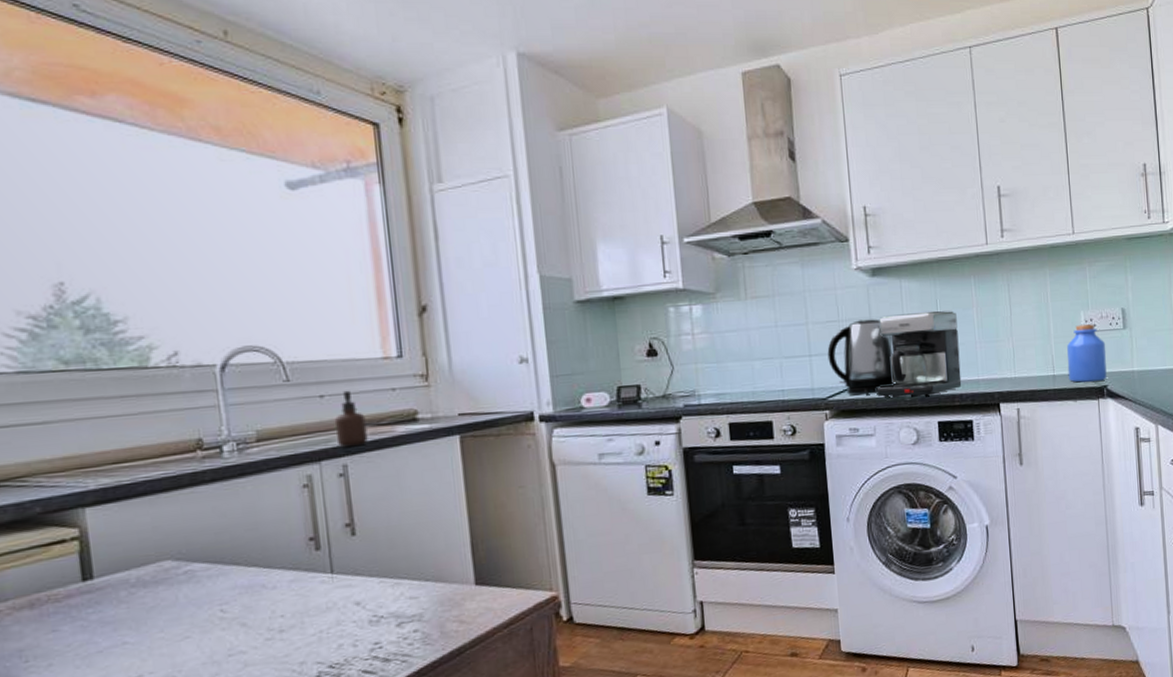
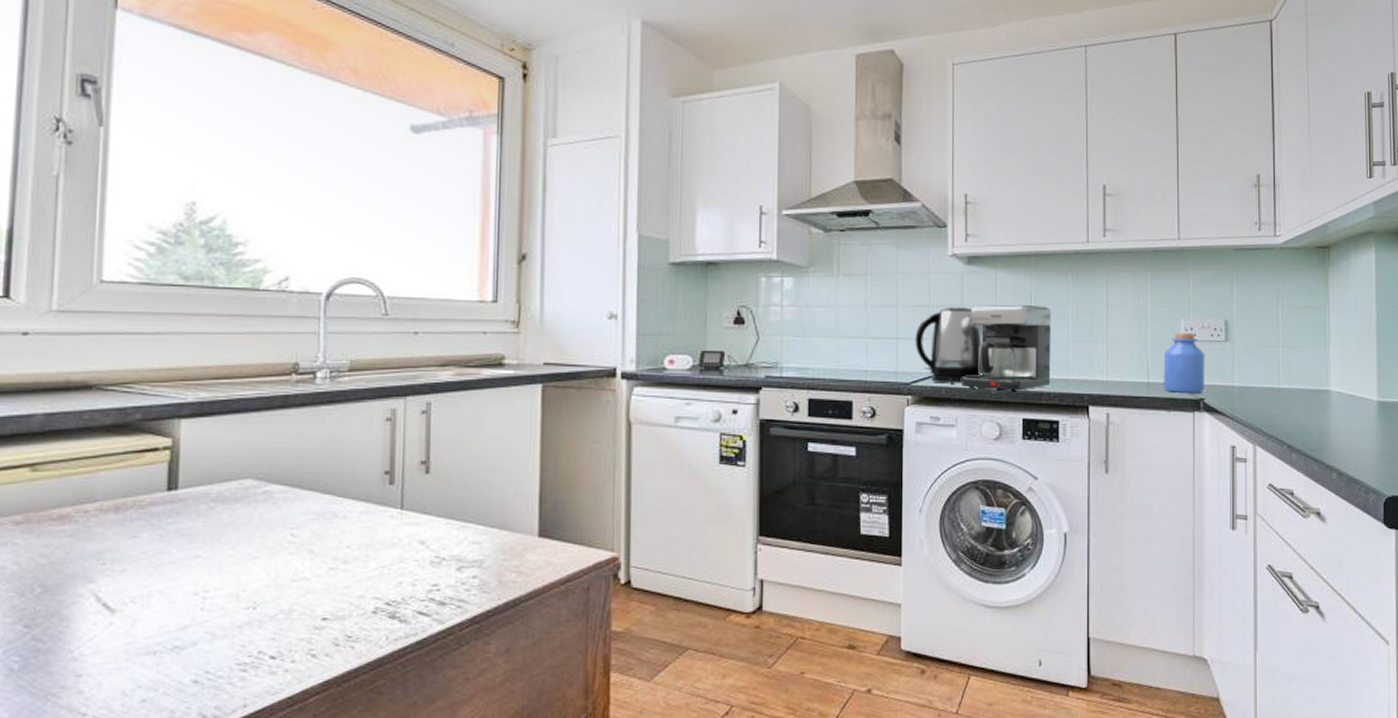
soap dispenser: present [334,390,368,448] -> none [424,329,455,386]

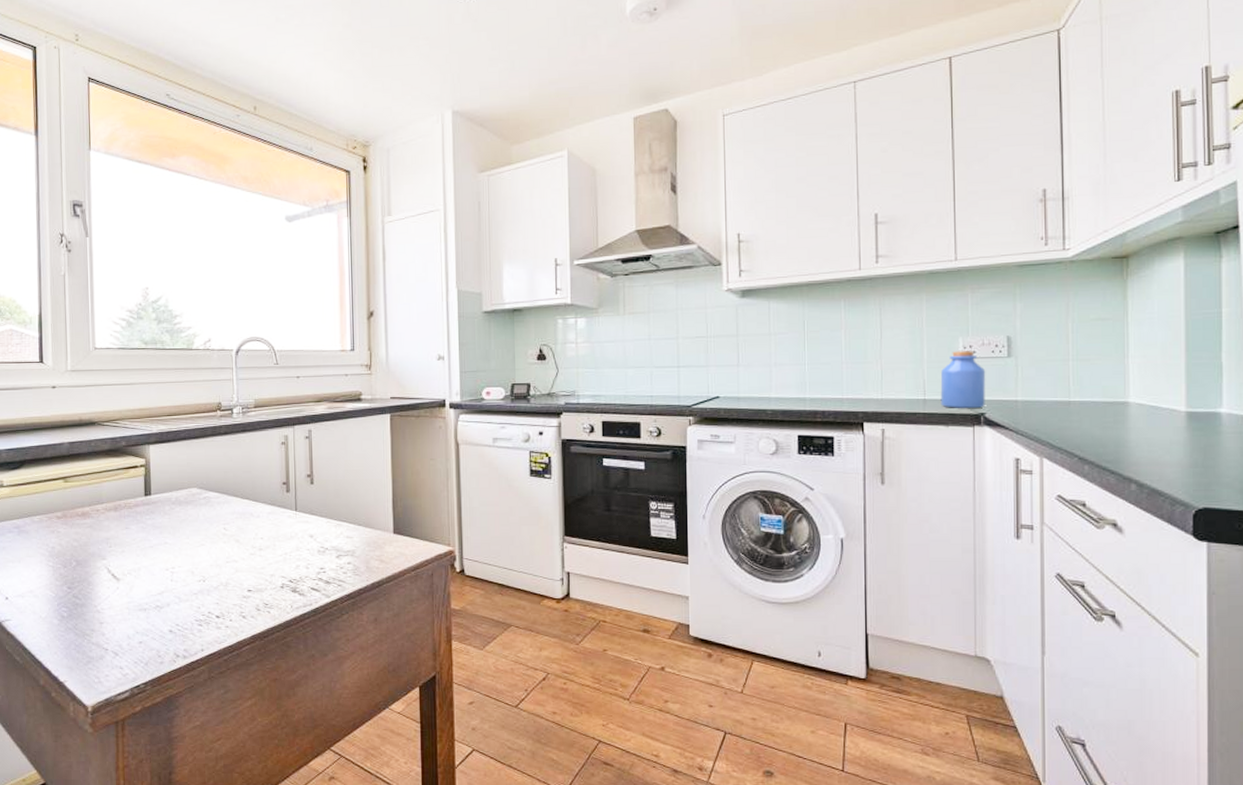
kettle: present [915,307,984,383] -> none [694,336,759,405]
coffee maker: present [962,304,1051,391] -> none [739,331,825,410]

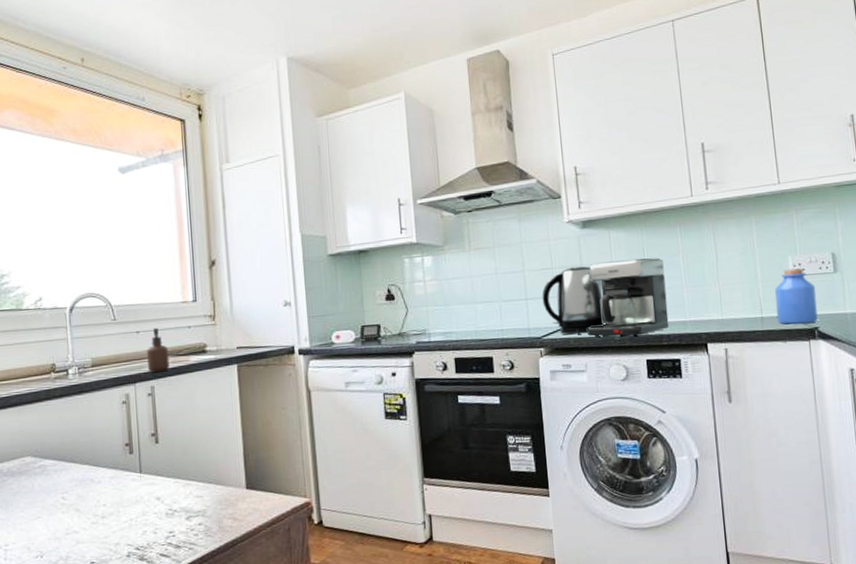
soap dispenser: none [305,373,327,417] -> present [146,327,170,373]
kettle: none [694,336,759,405] -> present [542,266,606,335]
coffee maker: none [739,331,825,410] -> present [587,258,669,337]

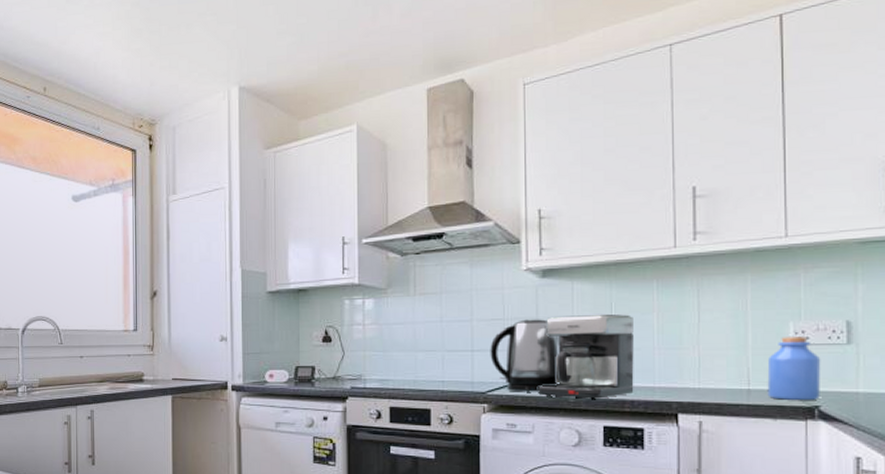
soap dispenser: present [146,327,170,373] -> none [88,353,109,397]

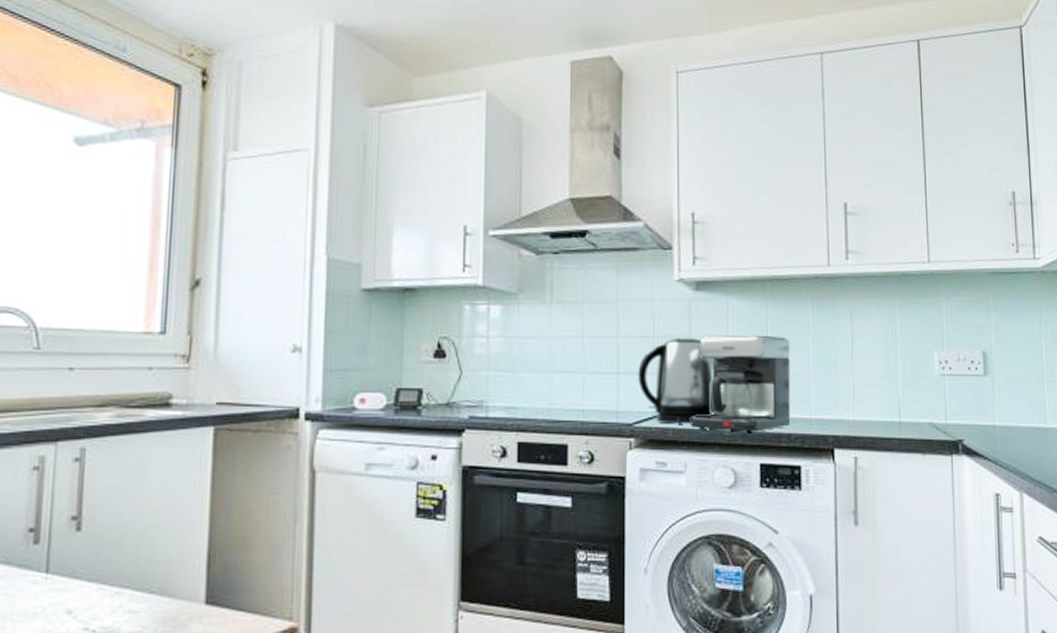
jar: present [767,337,821,400] -> none [916,366,963,433]

